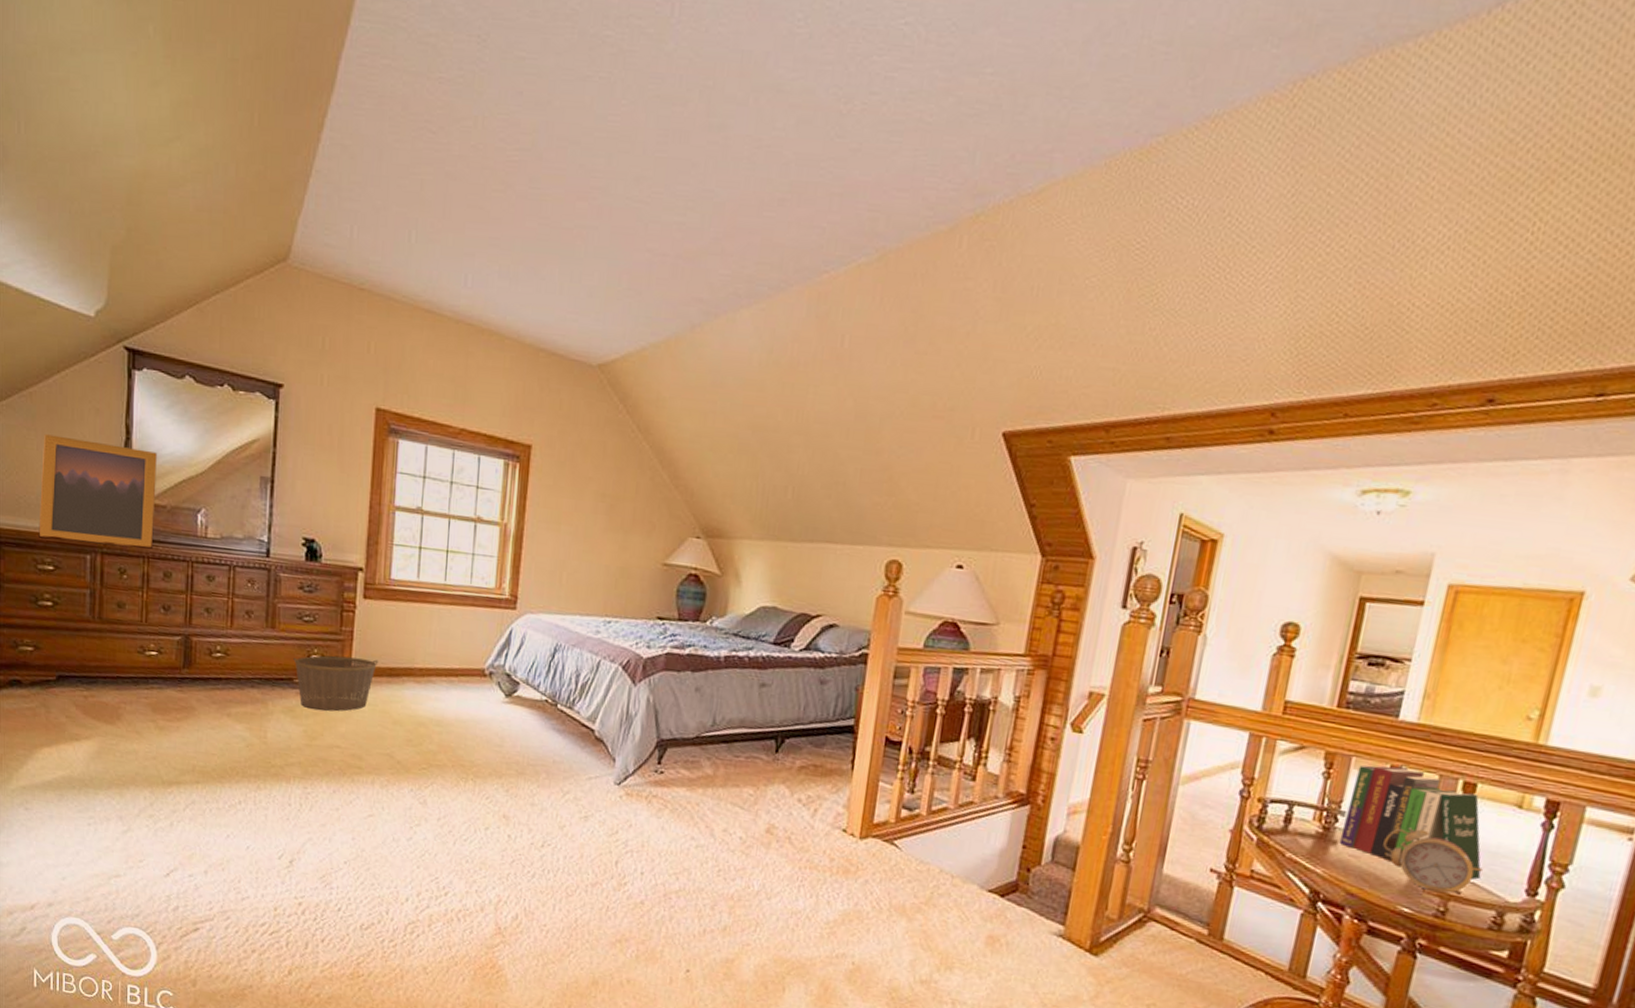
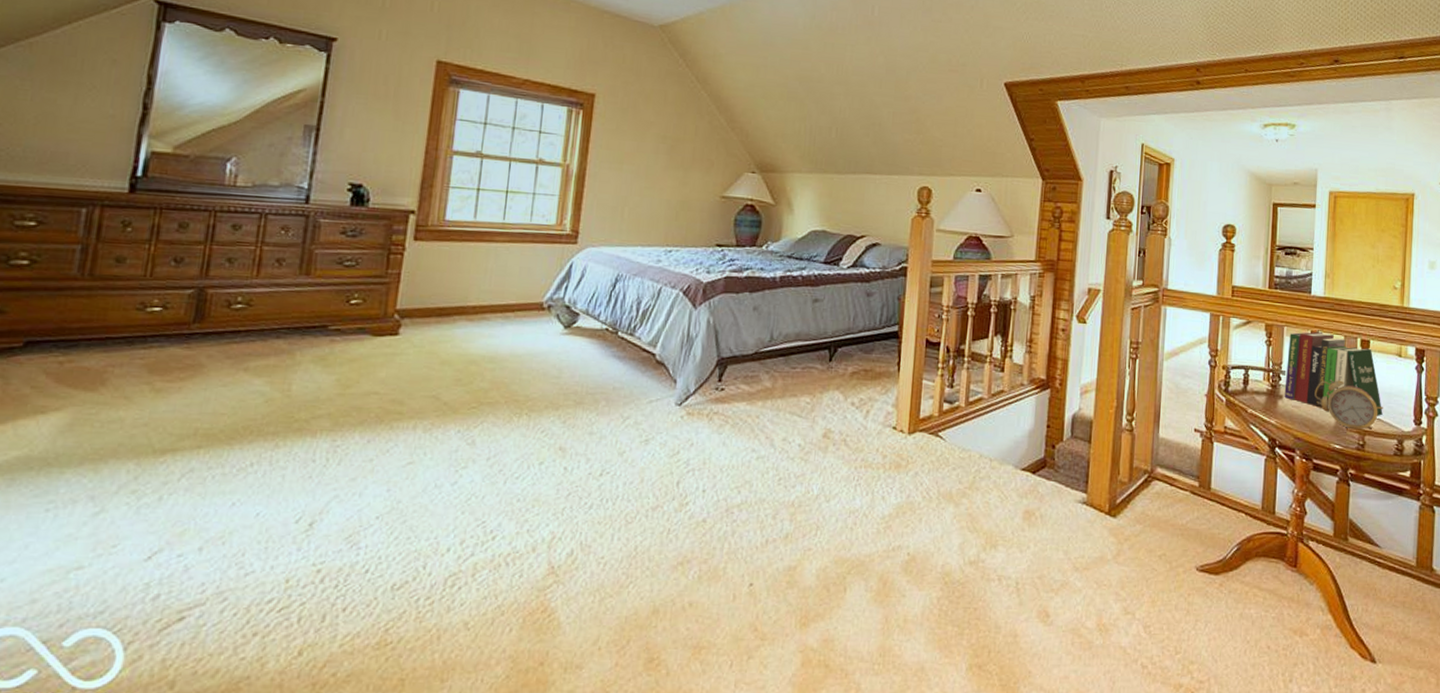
picture frame: present [39,434,157,549] -> none [20,84,183,200]
basket: present [293,655,379,711] -> none [329,299,428,357]

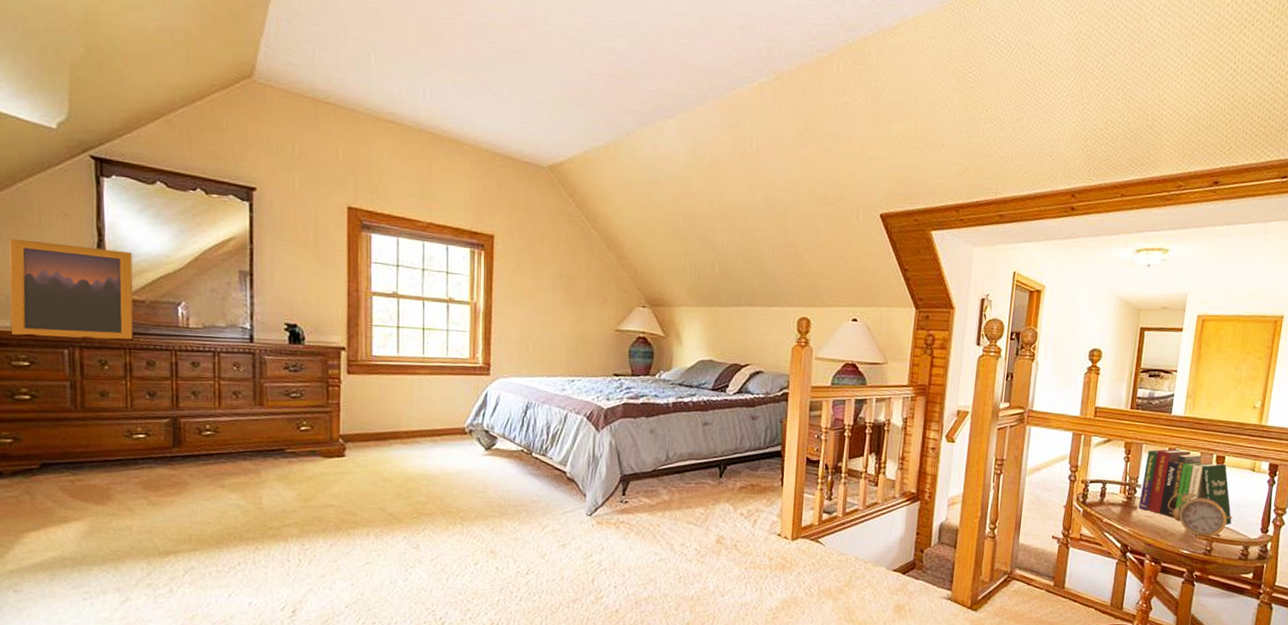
picture frame: none [20,84,183,200] -> present [9,239,134,342]

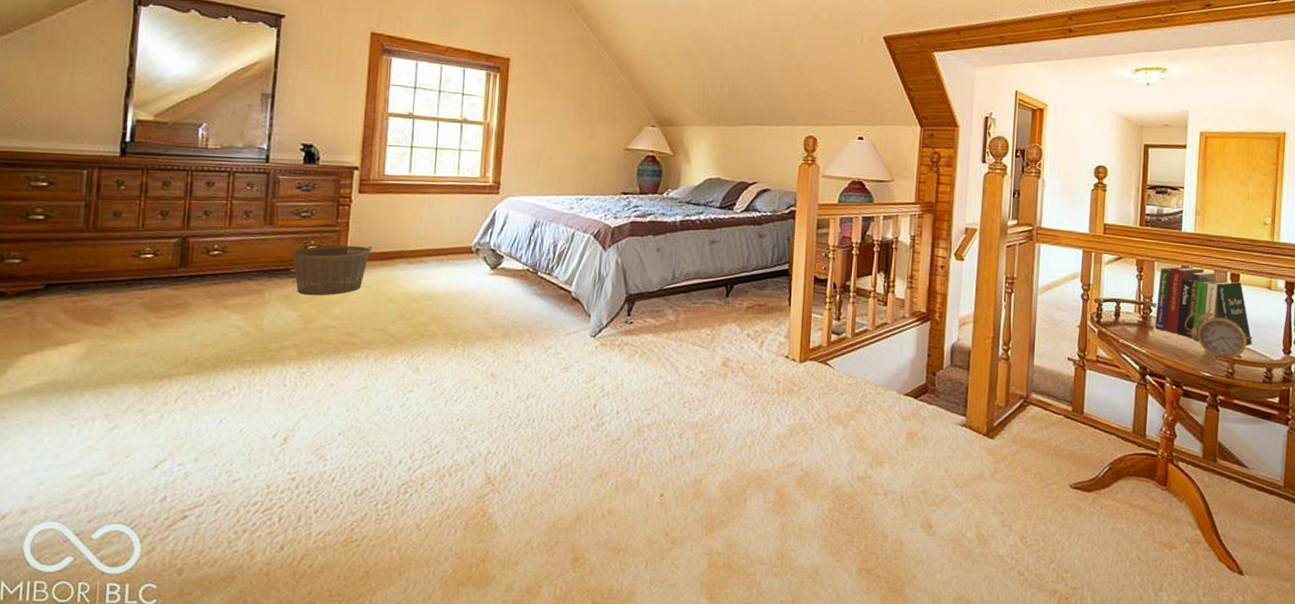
picture frame: present [9,239,134,342] -> none [33,64,160,162]
basket: none [283,426,366,475] -> present [290,245,373,295]

